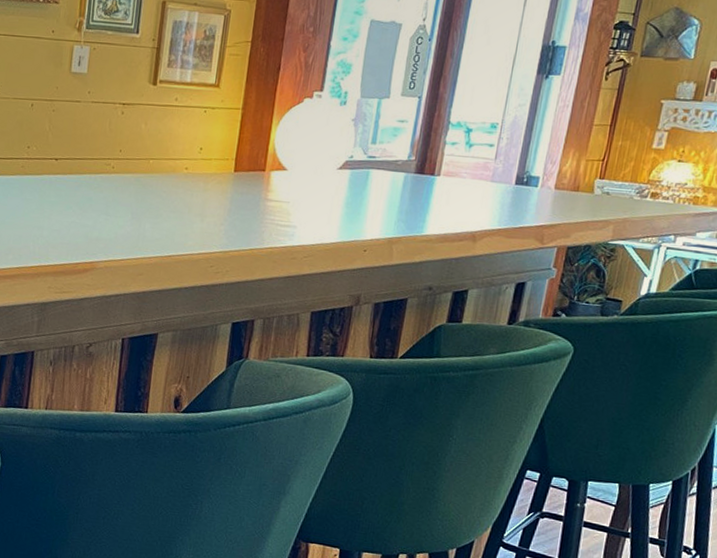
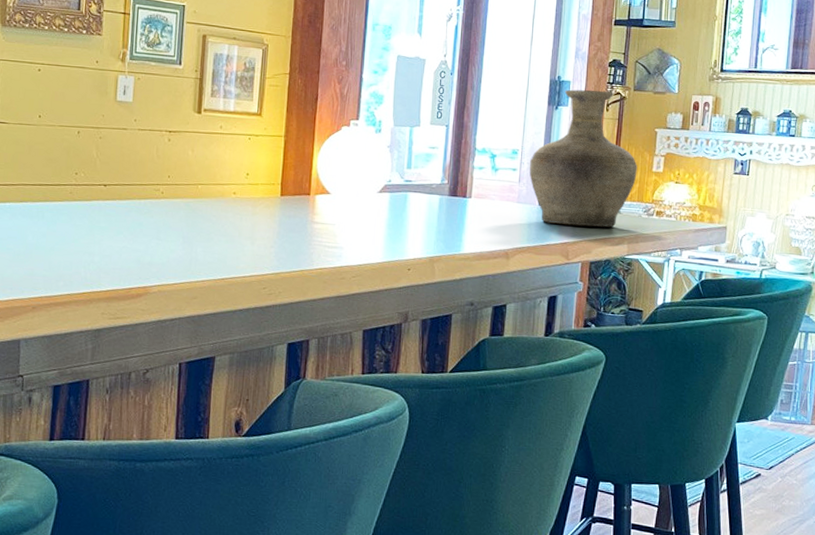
vase: none [508,56,635,210] -> present [529,89,637,228]

